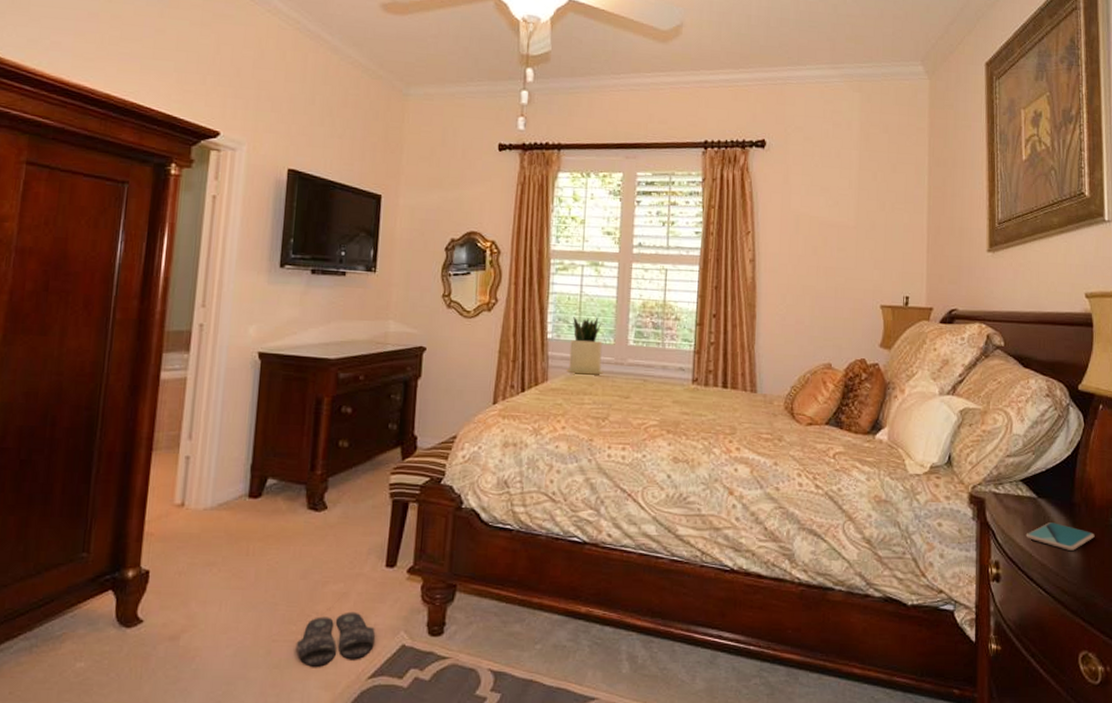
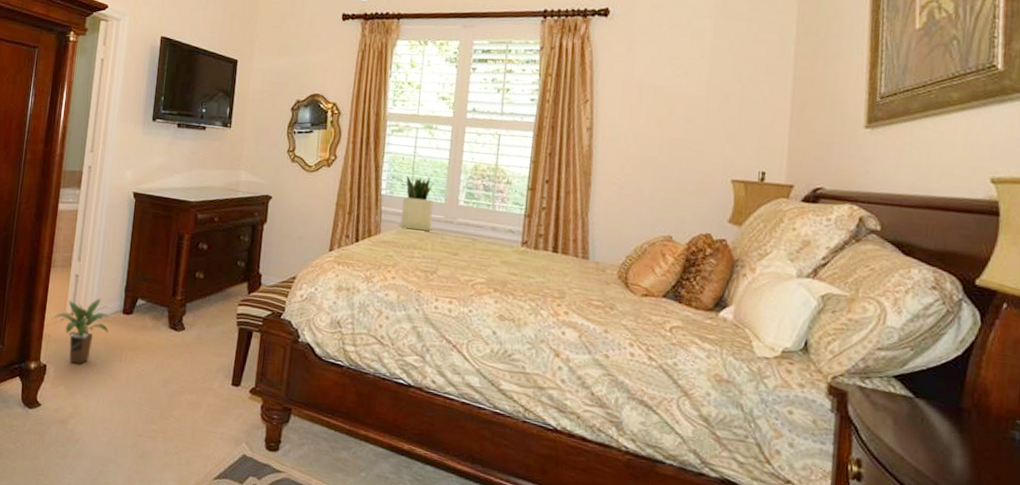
potted plant: none [153,482,231,566] -> present [51,298,109,365]
slippers: present [296,611,375,667] -> none [156,419,221,463]
smartphone: present [1025,522,1095,551] -> none [897,425,988,460]

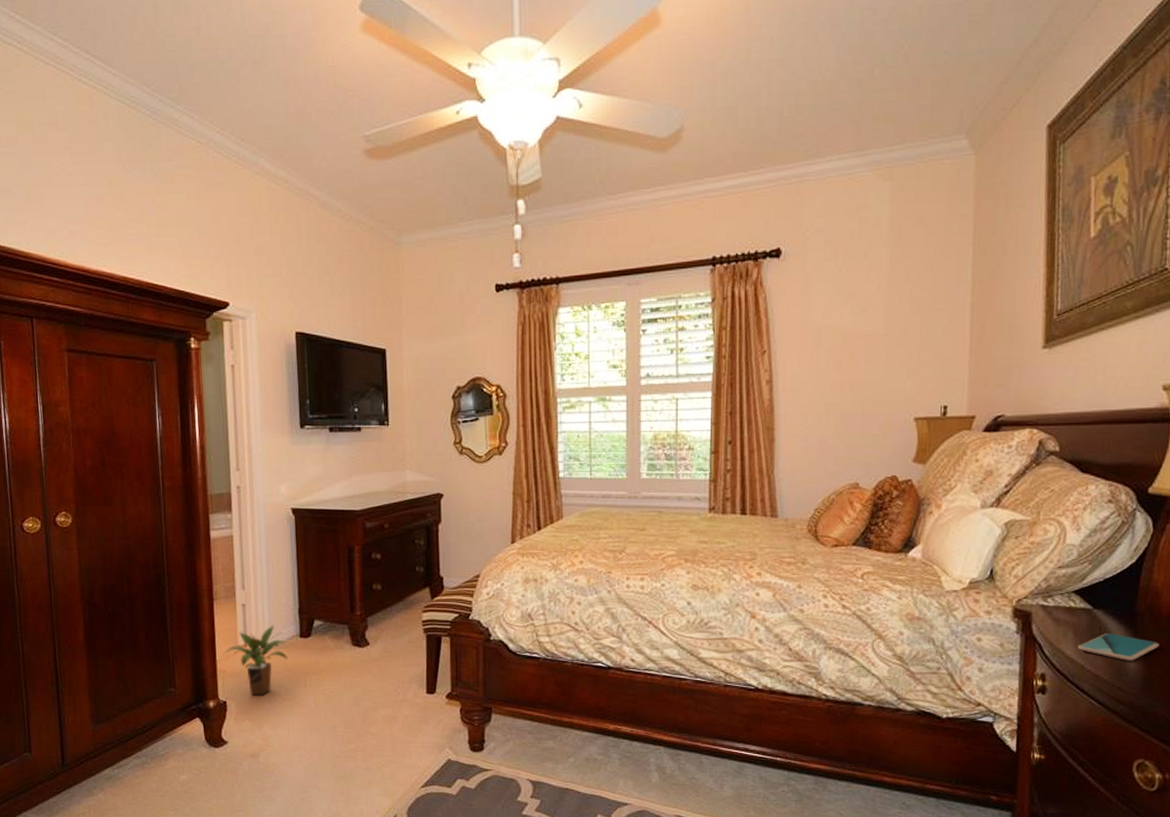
planter: present [398,175,435,232] -> none [580,452,619,510]
smartphone: none [897,425,988,460] -> present [1077,633,1159,661]

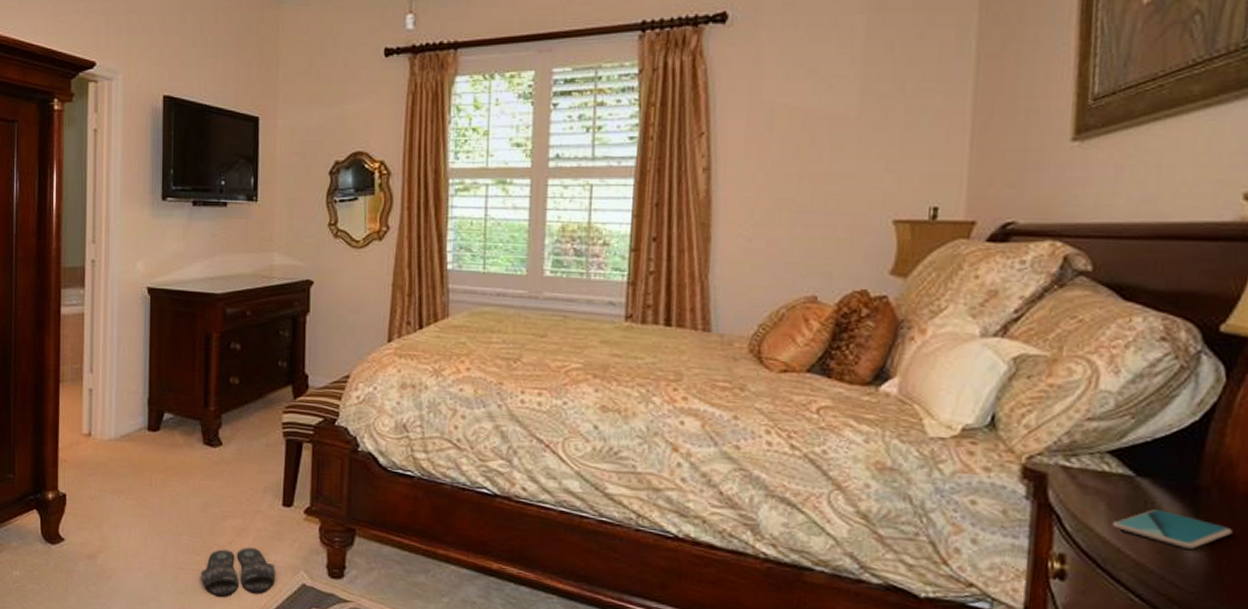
potted plant: present [222,625,288,697] -> none [65,414,133,492]
slippers: none [356,732,423,778] -> present [200,547,275,597]

